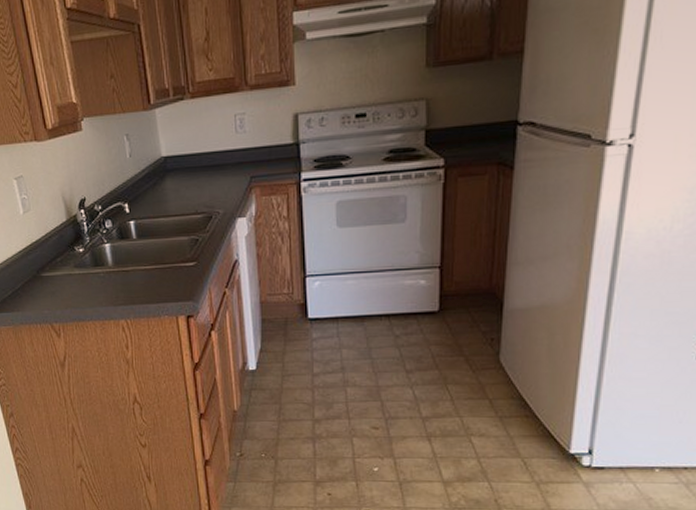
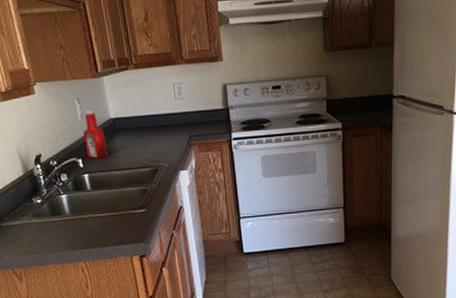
ketchup bottle: none [130,146,158,204] -> present [82,109,109,159]

